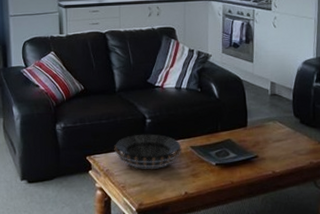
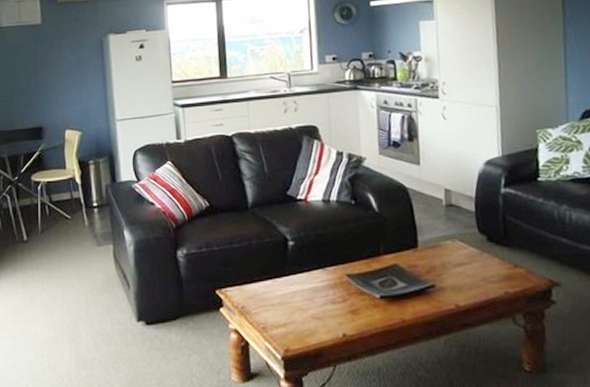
decorative bowl: present [114,134,182,169] -> none [249,259,336,305]

